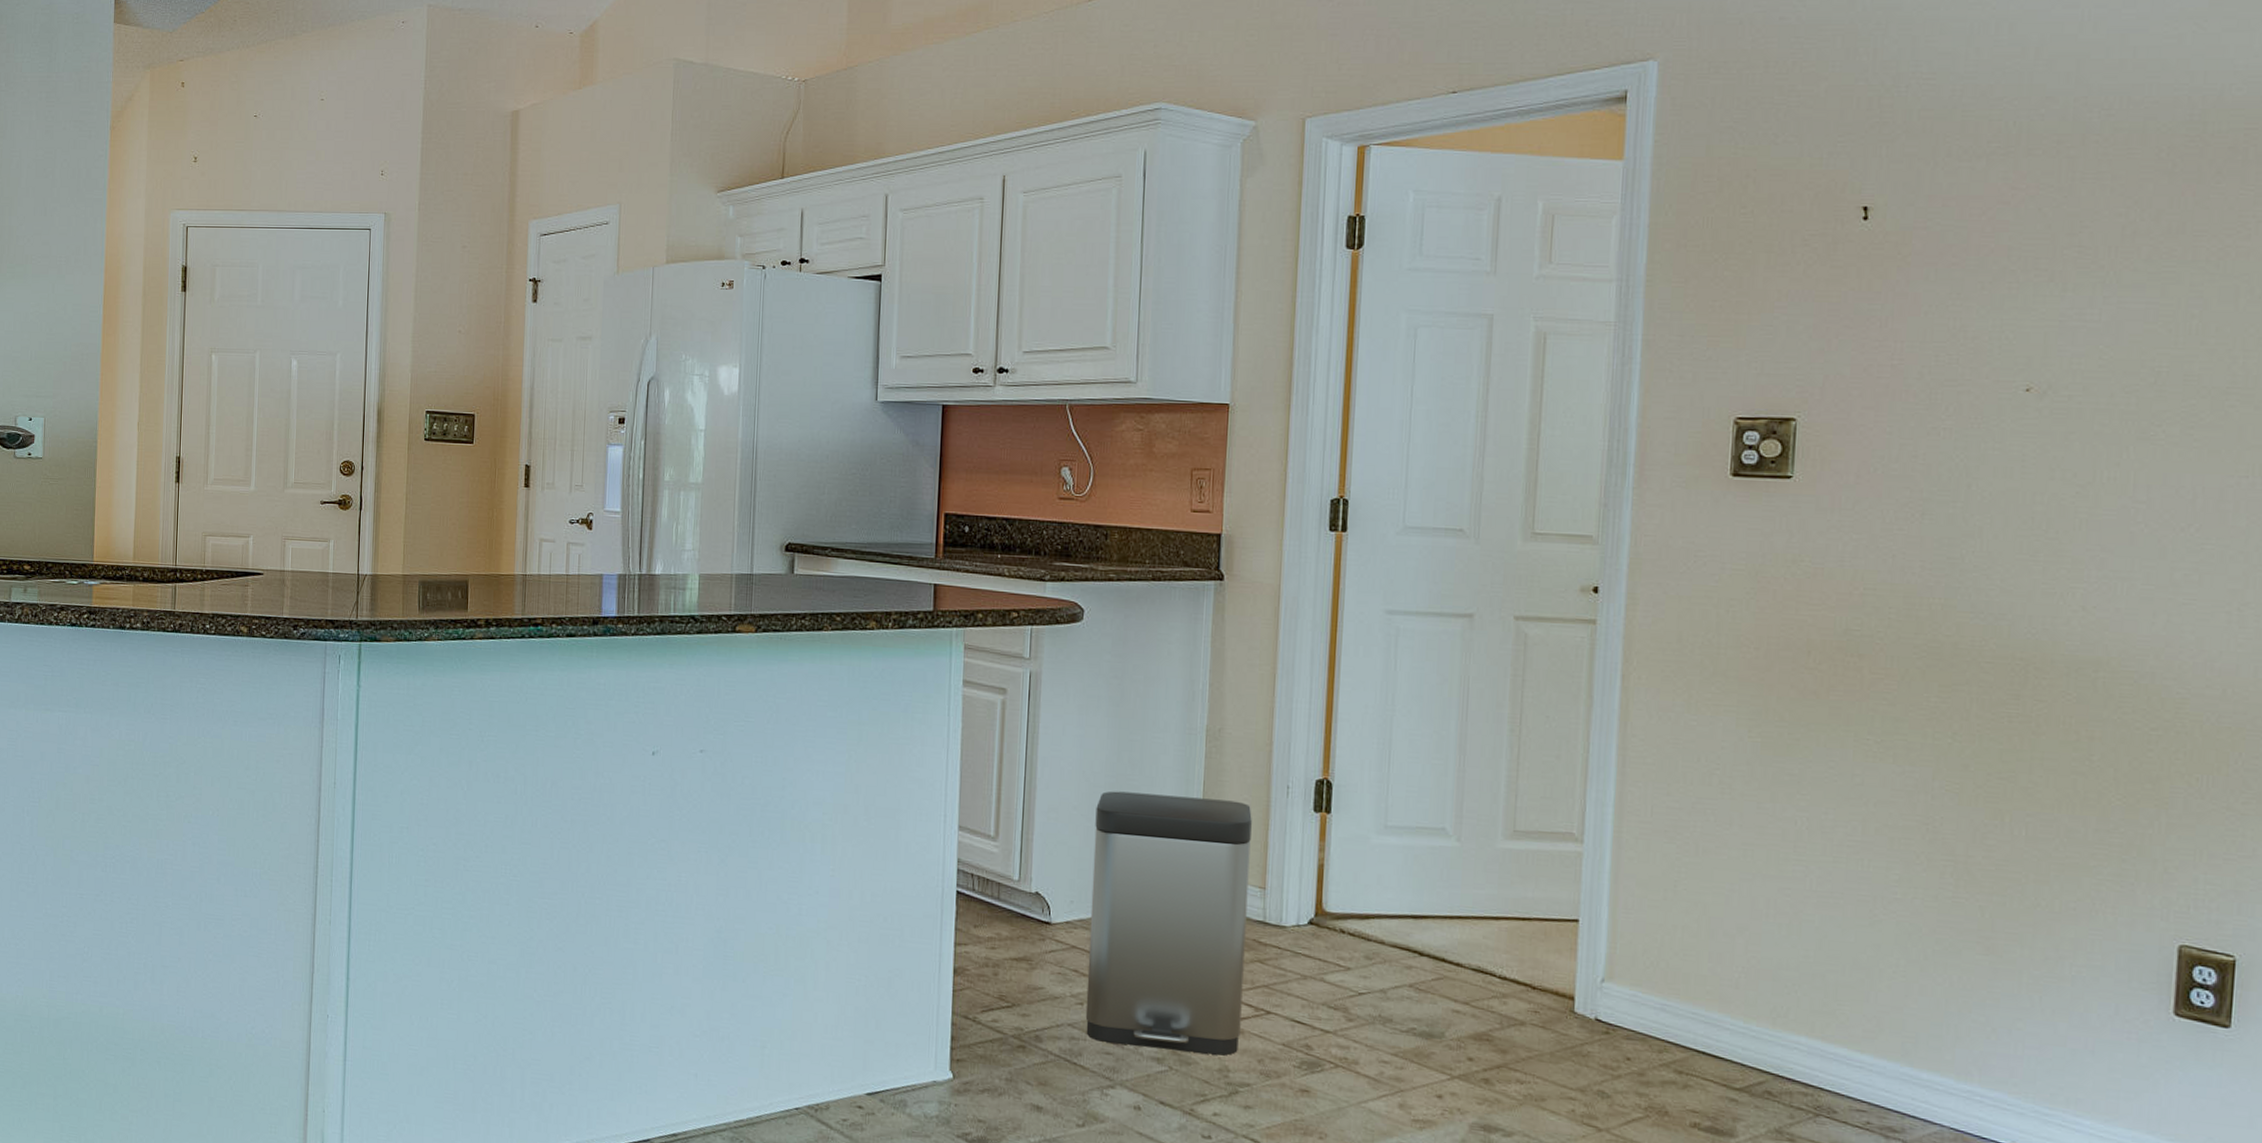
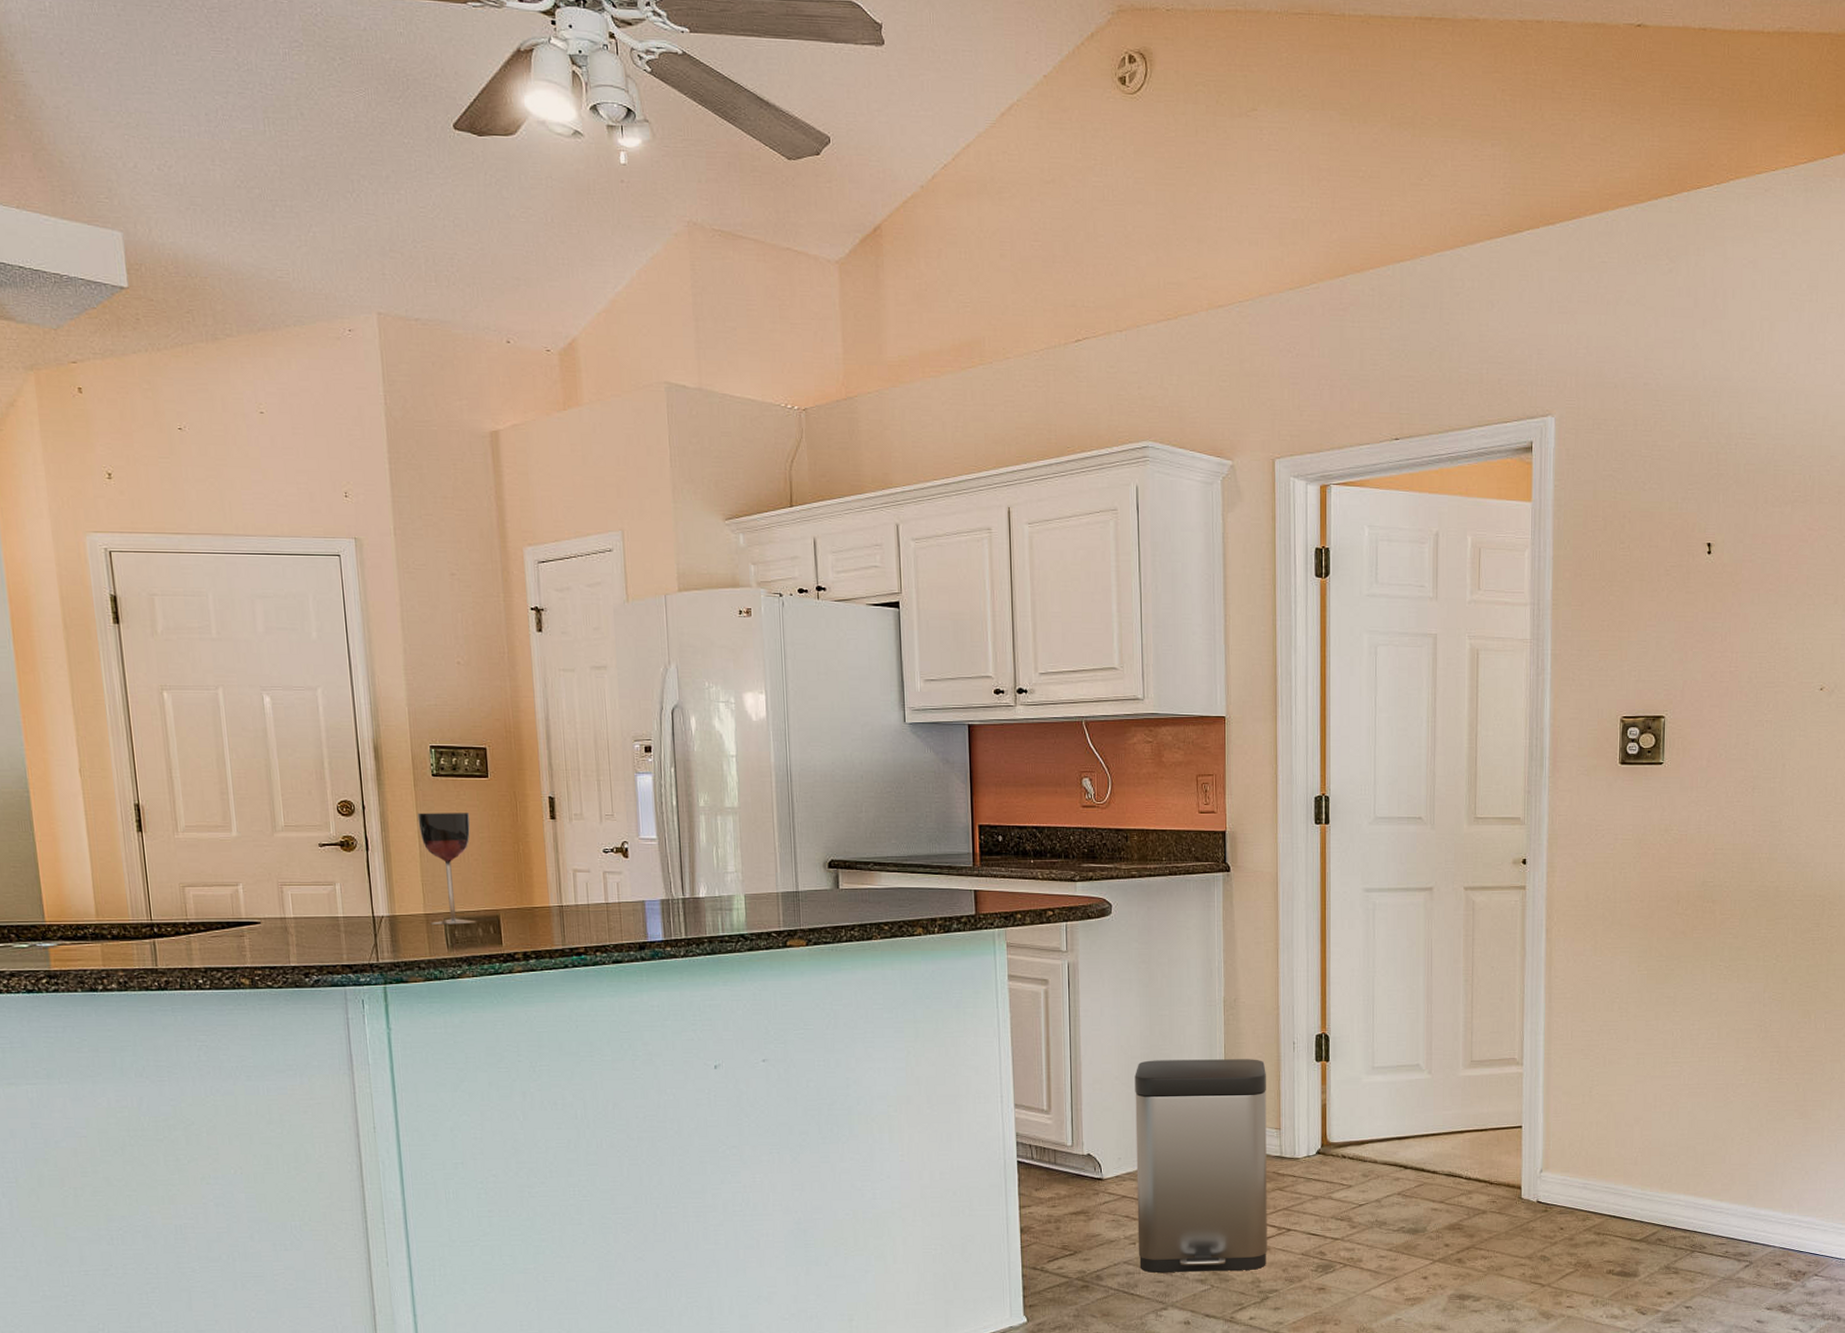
wineglass: none [407,475,453,588] -> present [417,813,477,925]

